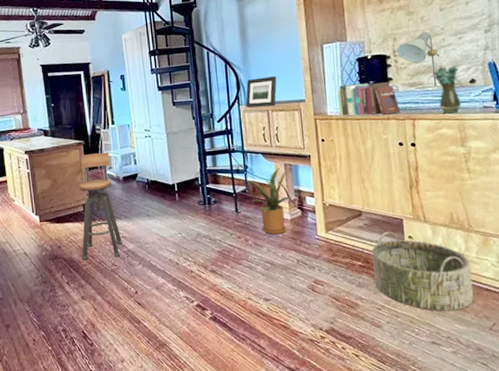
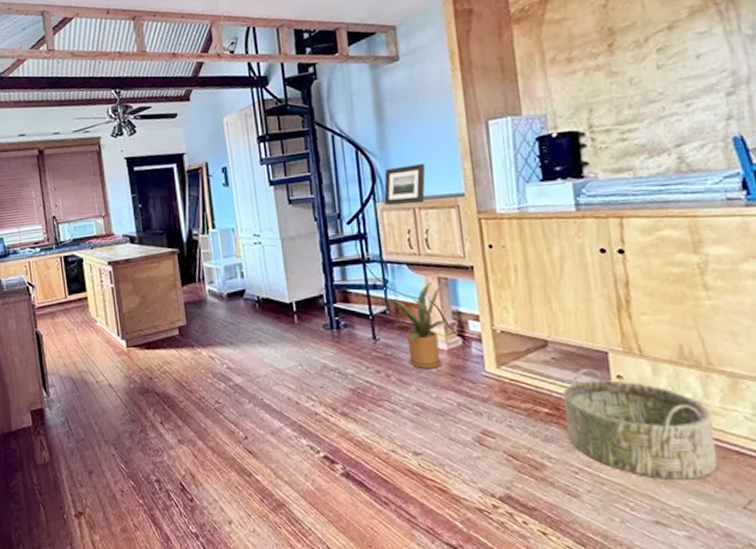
bar stool: present [79,152,122,260] -> none [174,262,227,395]
books: present [337,82,401,116] -> none [509,168,602,214]
desk lamp: present [396,31,476,90] -> none [593,98,715,177]
vase: present [432,65,462,114] -> none [648,142,693,209]

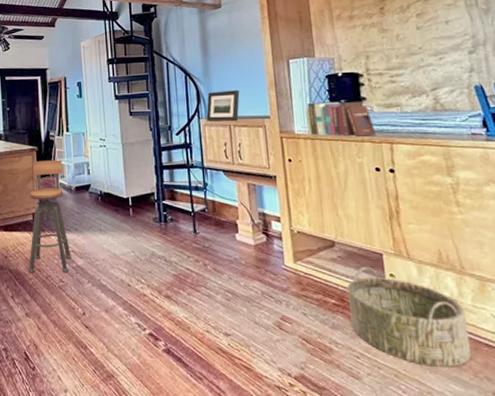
bar stool: none [174,262,227,395] -> present [29,159,71,274]
house plant: present [389,282,448,370] -> none [207,187,255,261]
books: none [509,168,602,214] -> present [305,101,377,138]

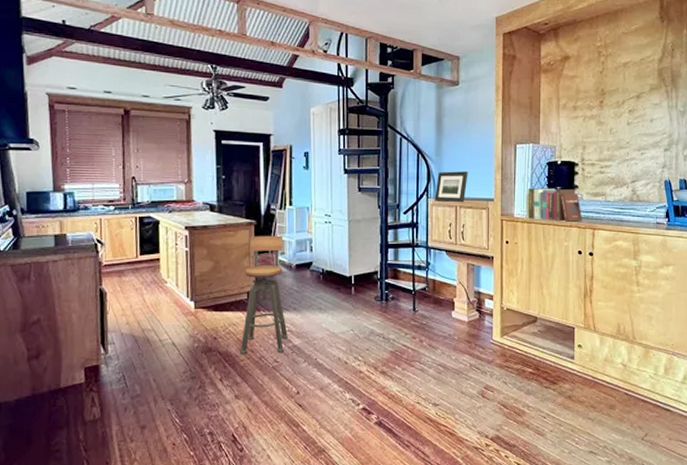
basket: present [347,266,472,367] -> none [543,339,631,421]

